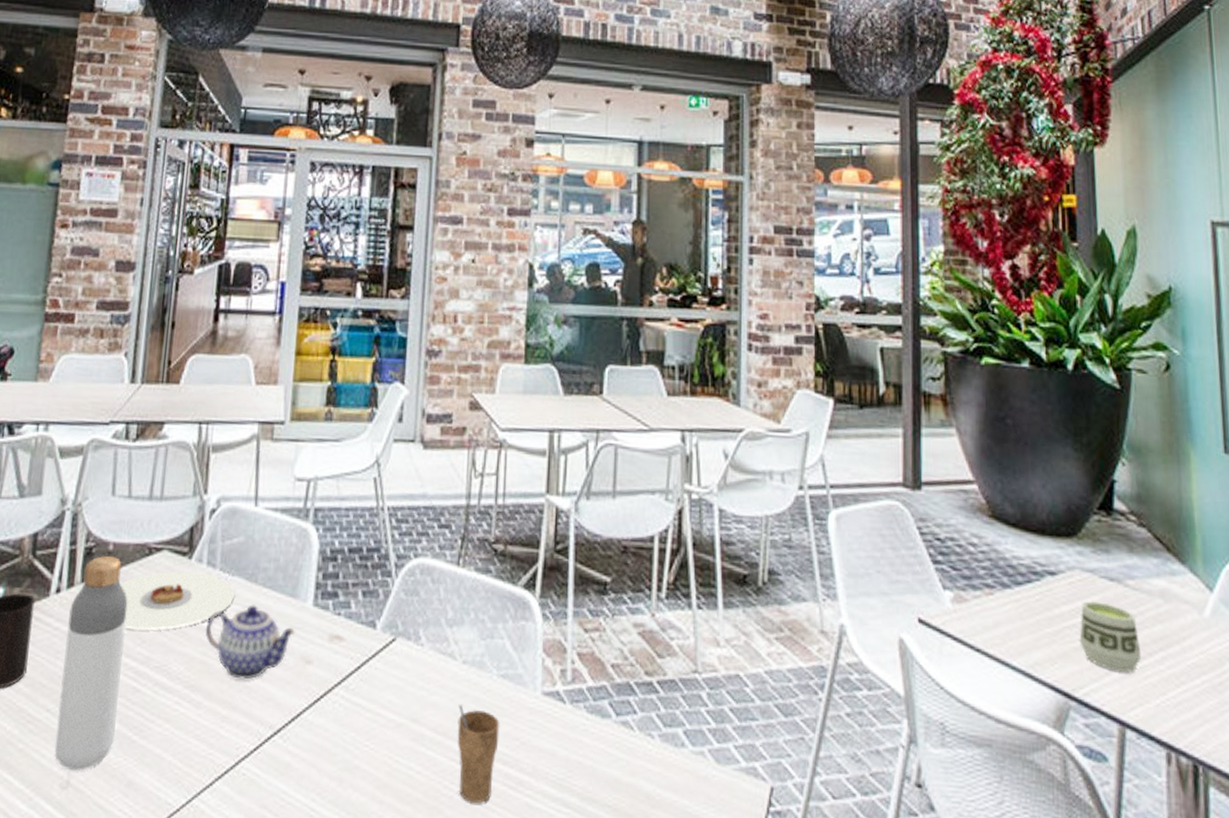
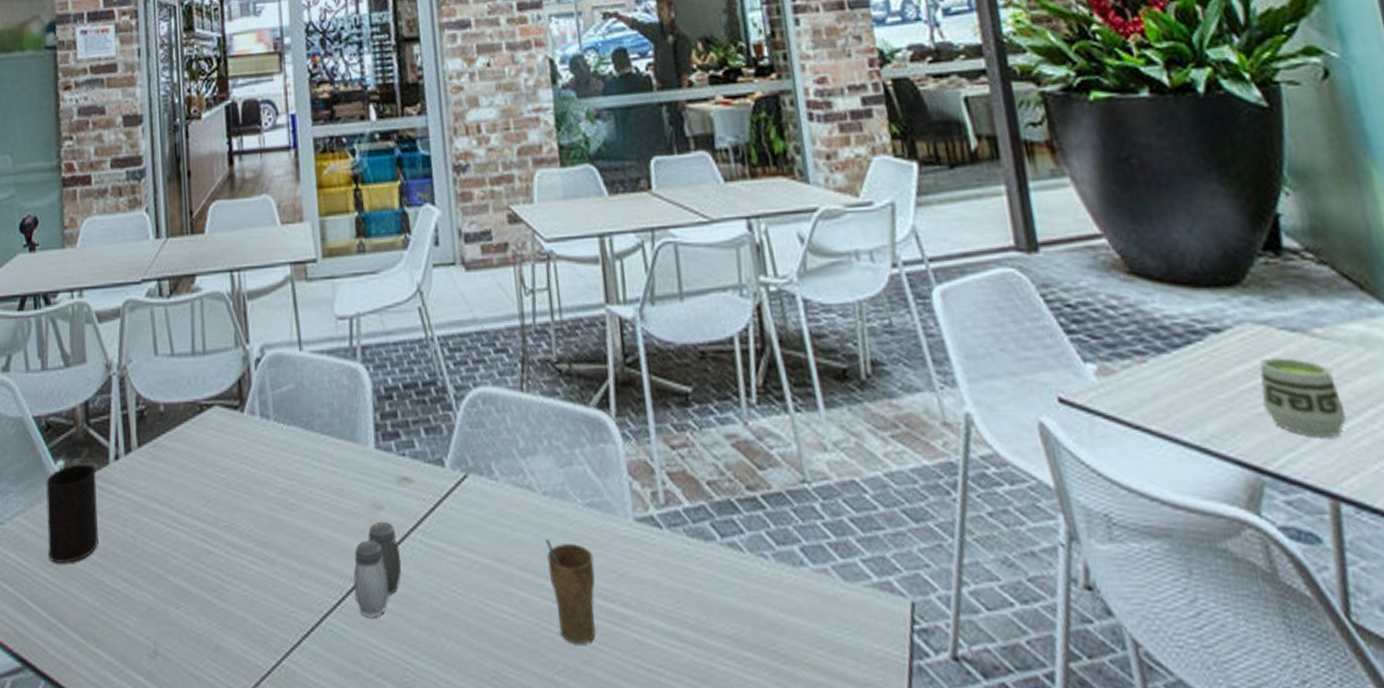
bottle: present [54,555,128,771] -> none [131,417,194,639]
plate: present [119,571,235,630] -> none [176,425,293,490]
teapot: present [205,605,296,680] -> none [268,453,362,532]
salt and pepper shaker: none [272,675,322,765] -> present [353,522,402,617]

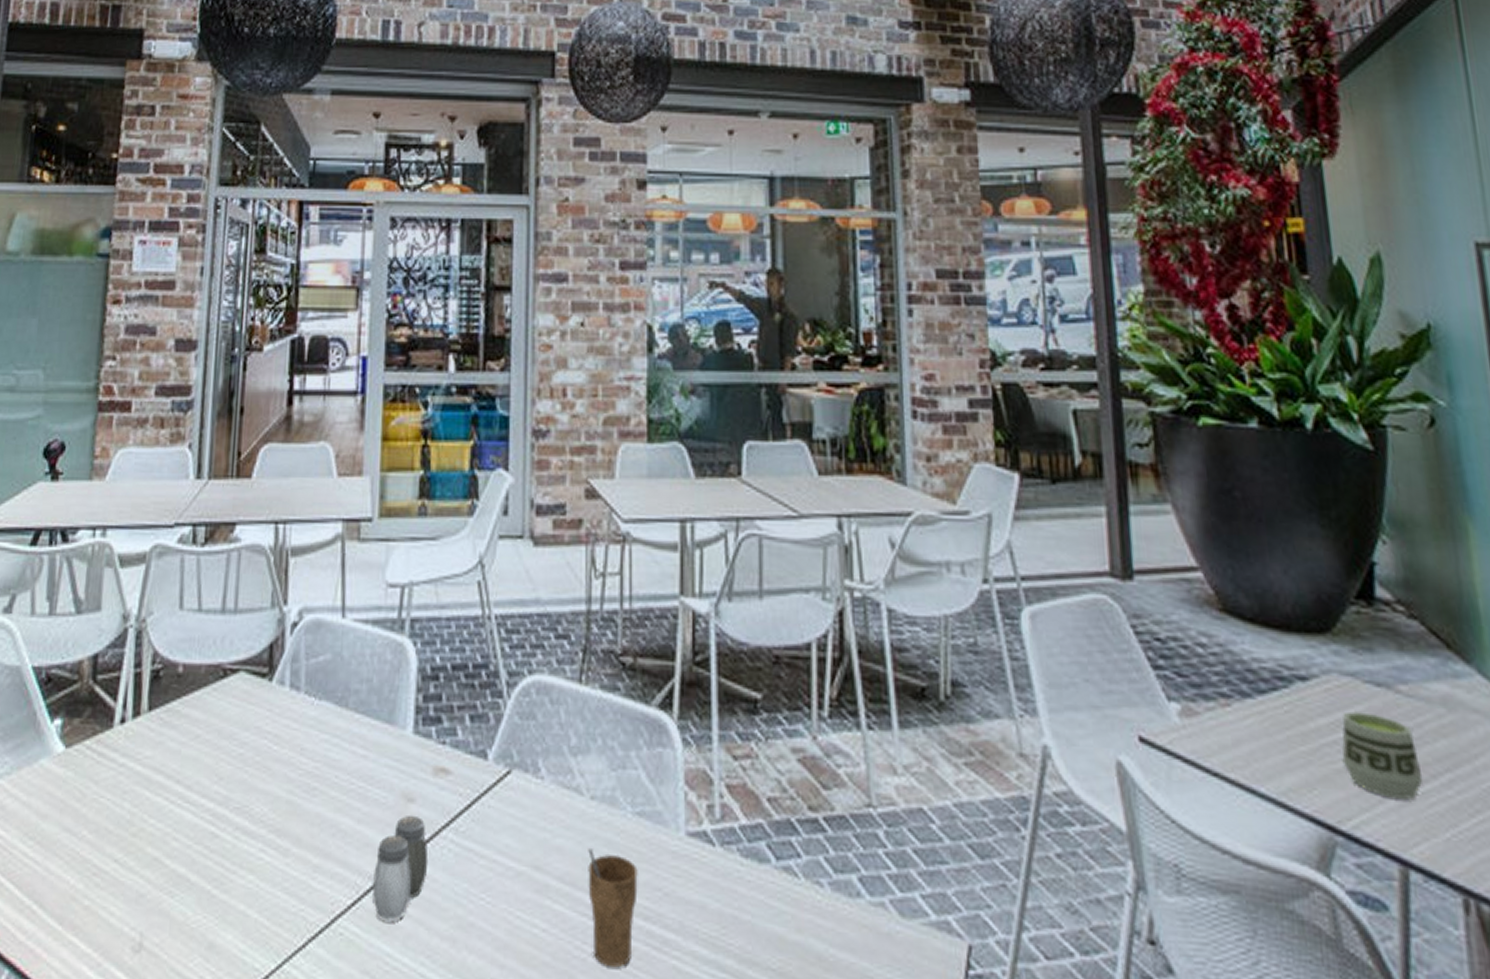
cup: present [46,464,99,564] -> none [31,724,98,838]

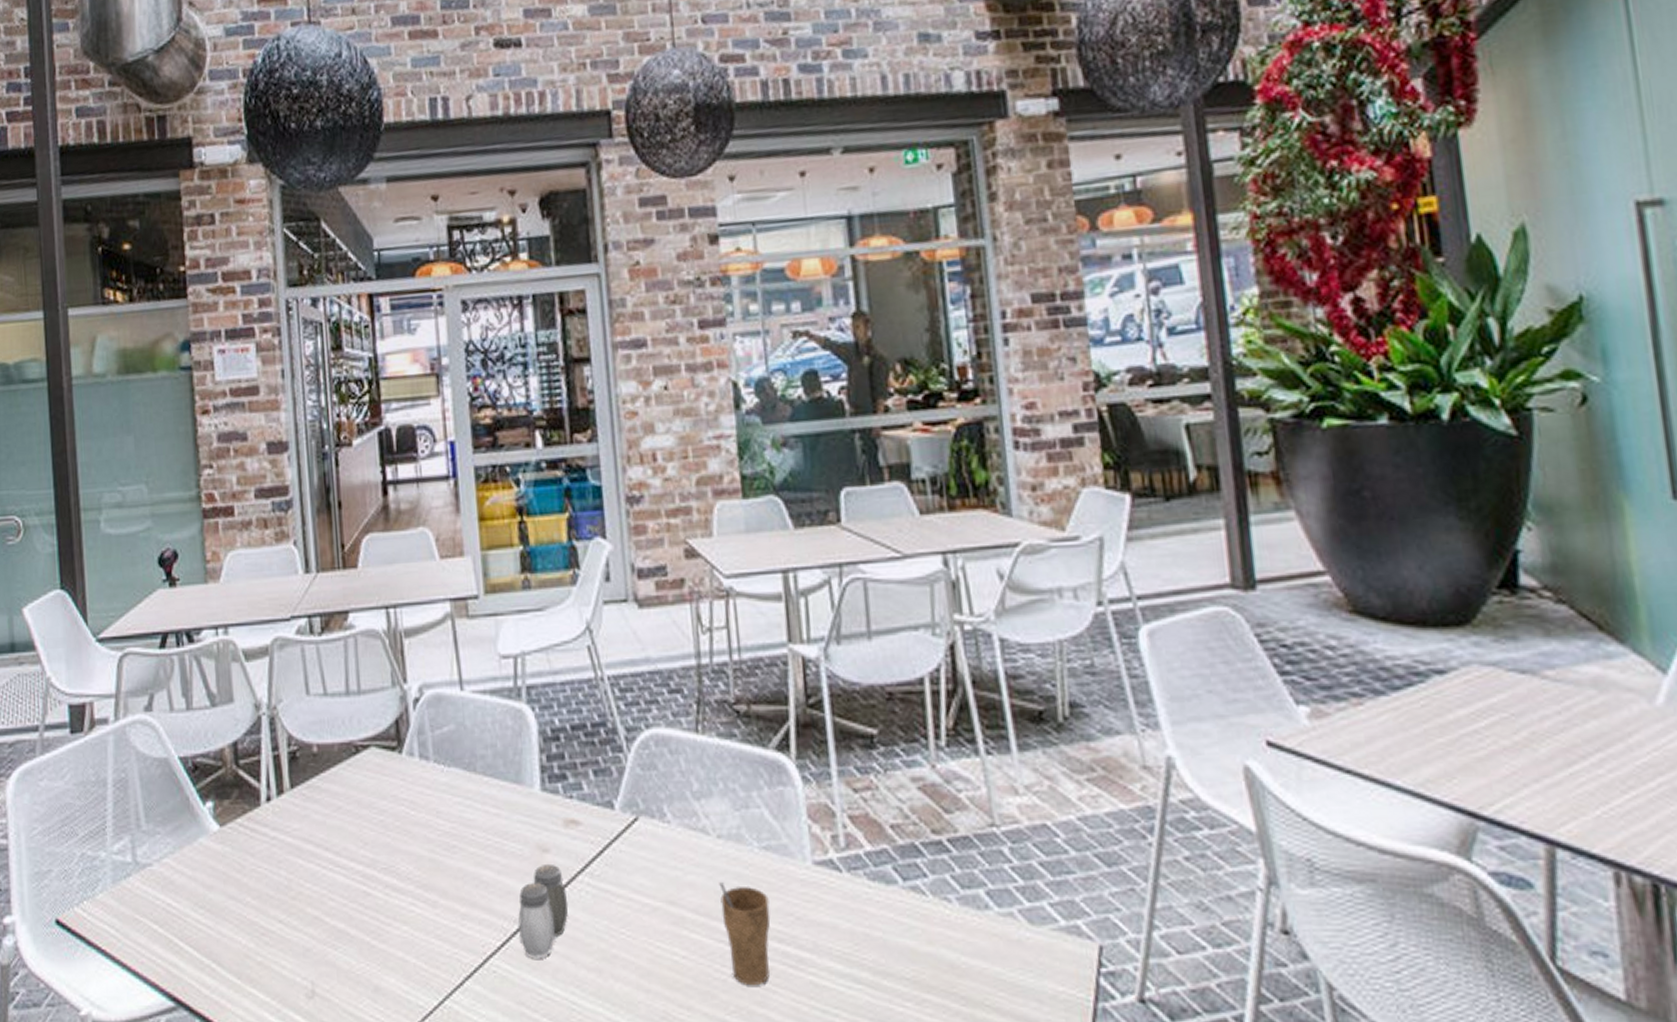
cup: present [1341,711,1423,801] -> none [1483,700,1572,783]

